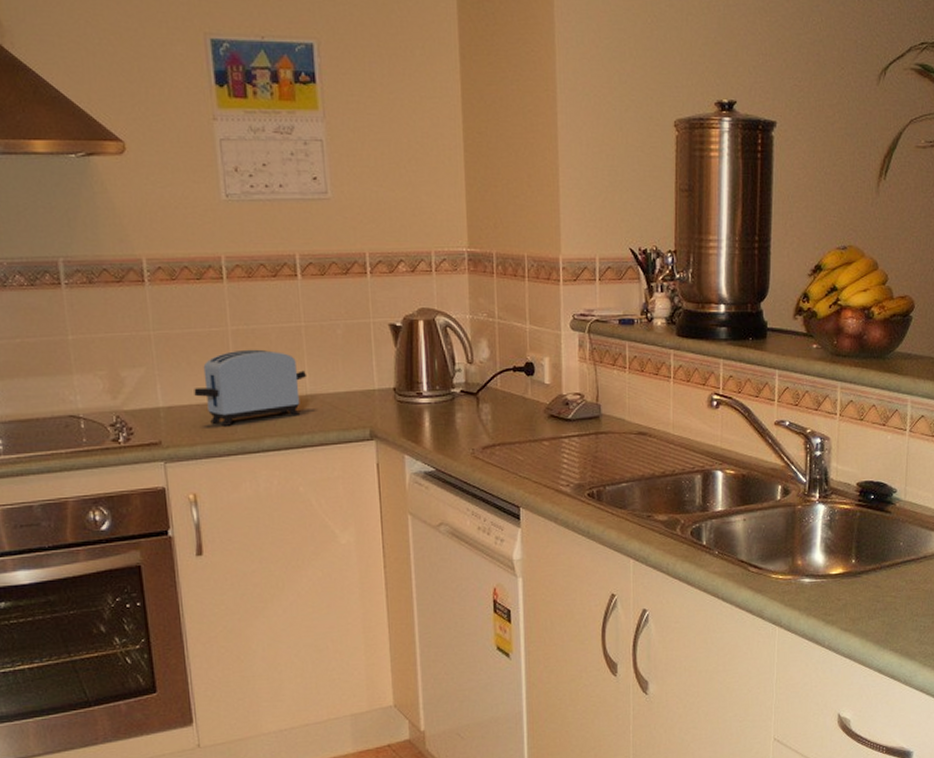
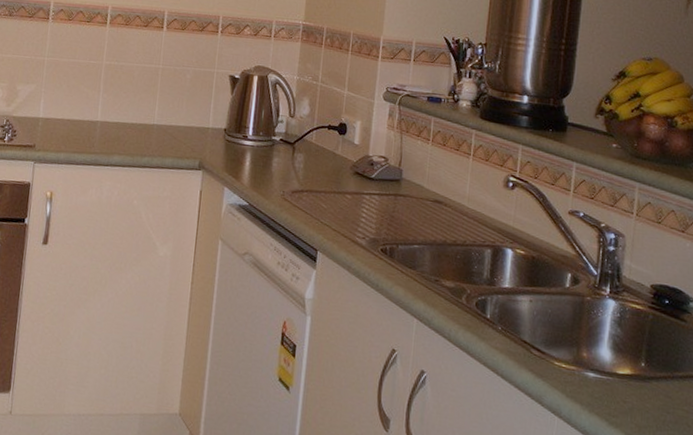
toaster: present [194,349,307,426] -> none [67,80,157,141]

